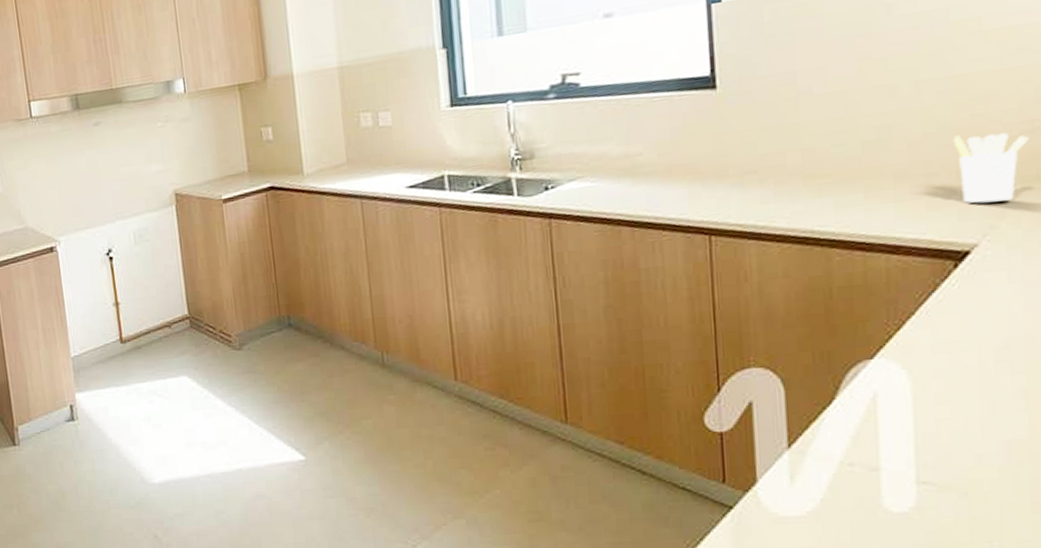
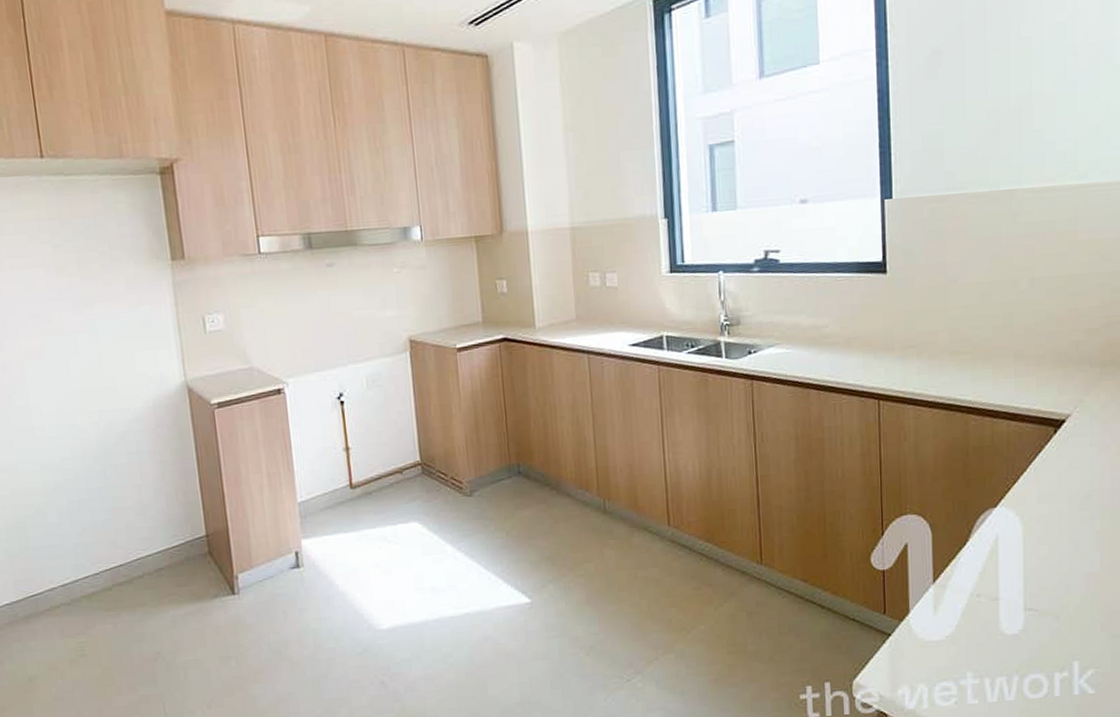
utensil holder: present [952,133,1029,204] -> none [1055,325,1107,381]

